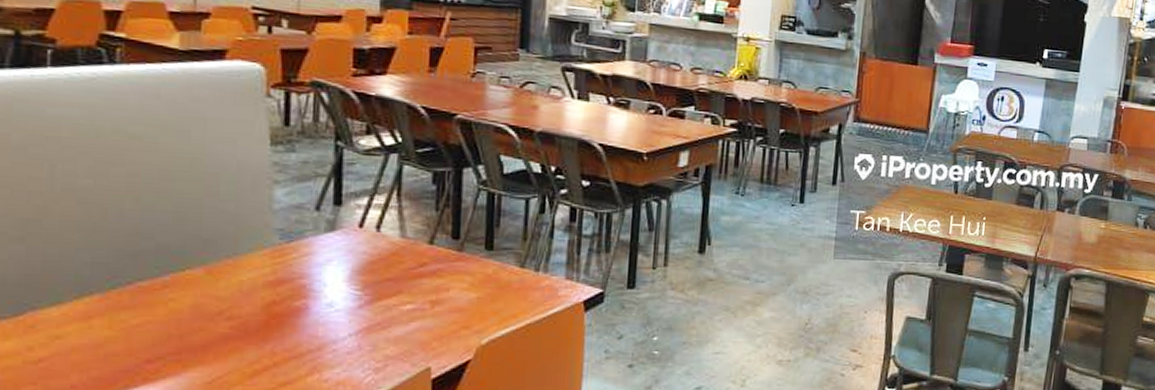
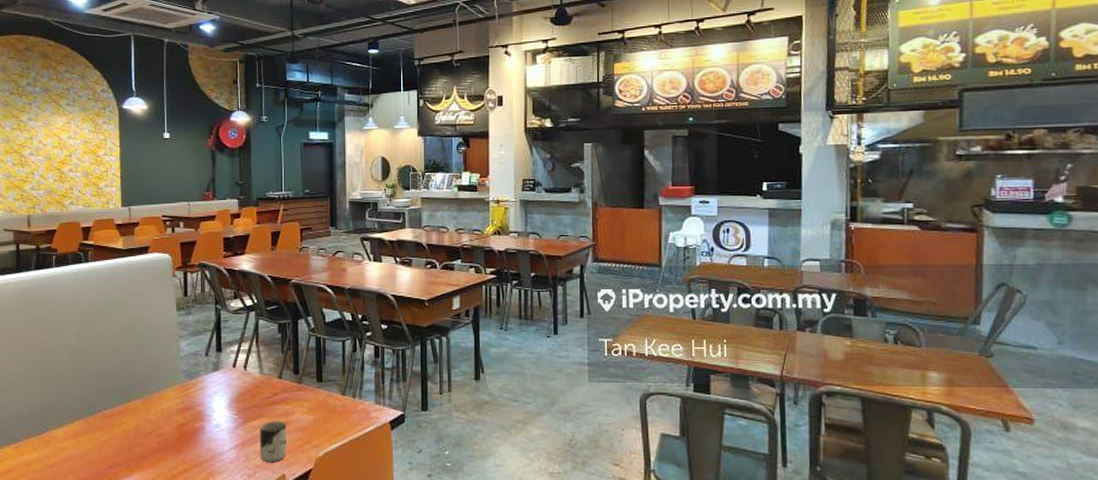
cup: none [394,299,437,353] -> present [260,421,287,463]

